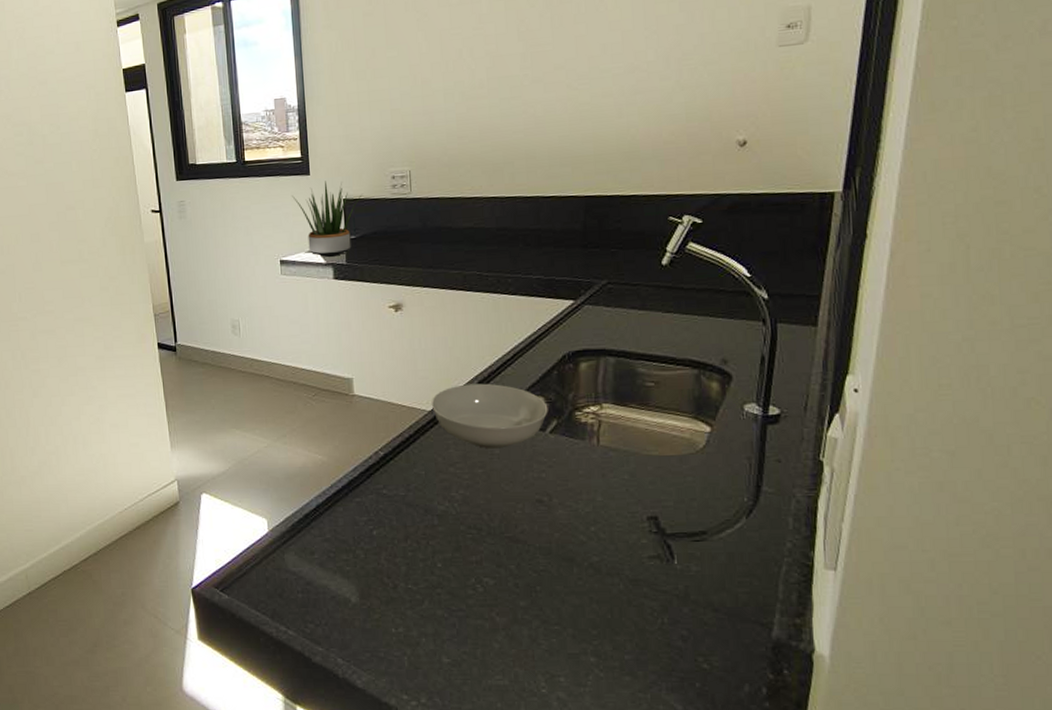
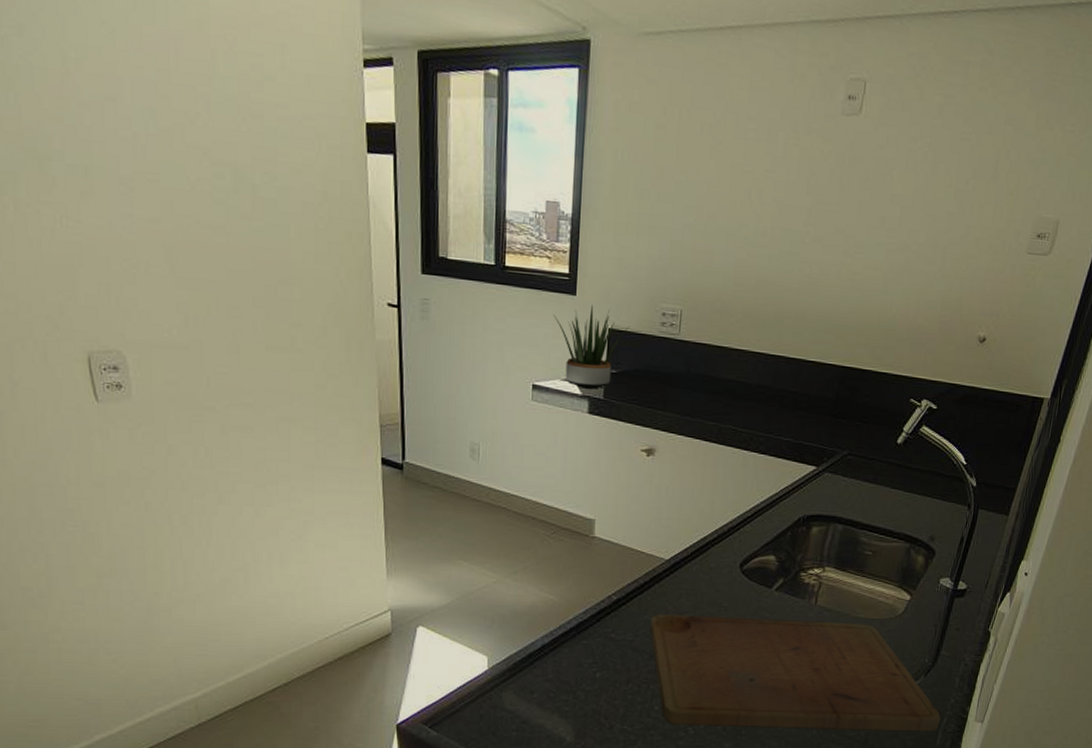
cutting board: none [421,462,778,584] -> present [650,614,941,732]
bowl: present [431,383,548,449] -> none [669,536,778,601]

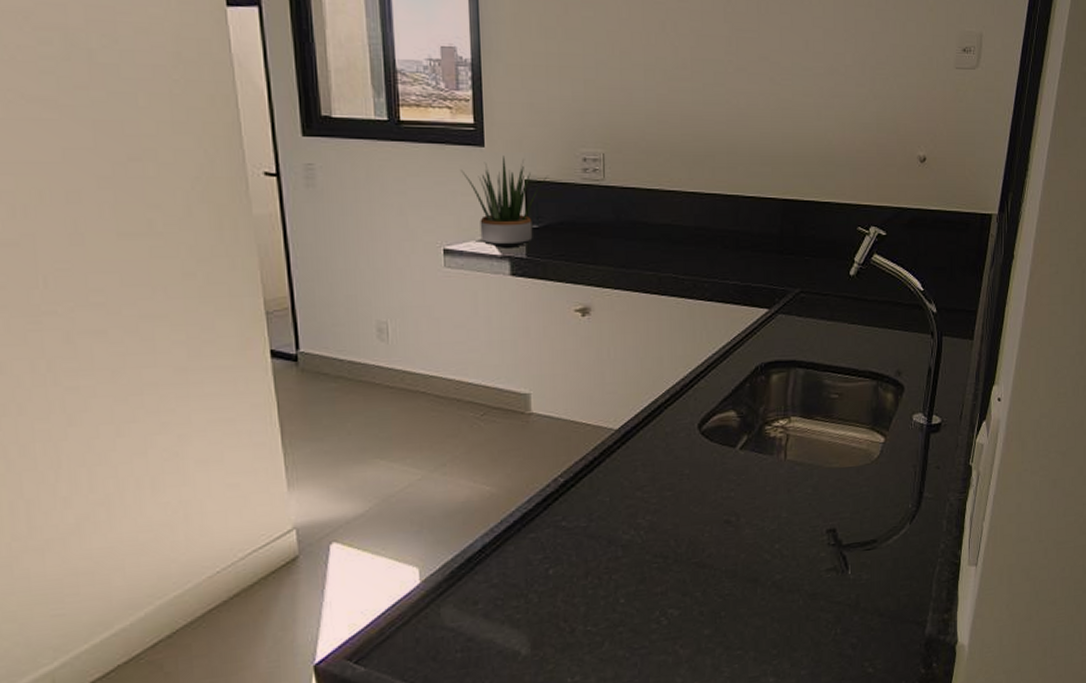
cutting board: present [650,614,941,732] -> none [605,474,932,617]

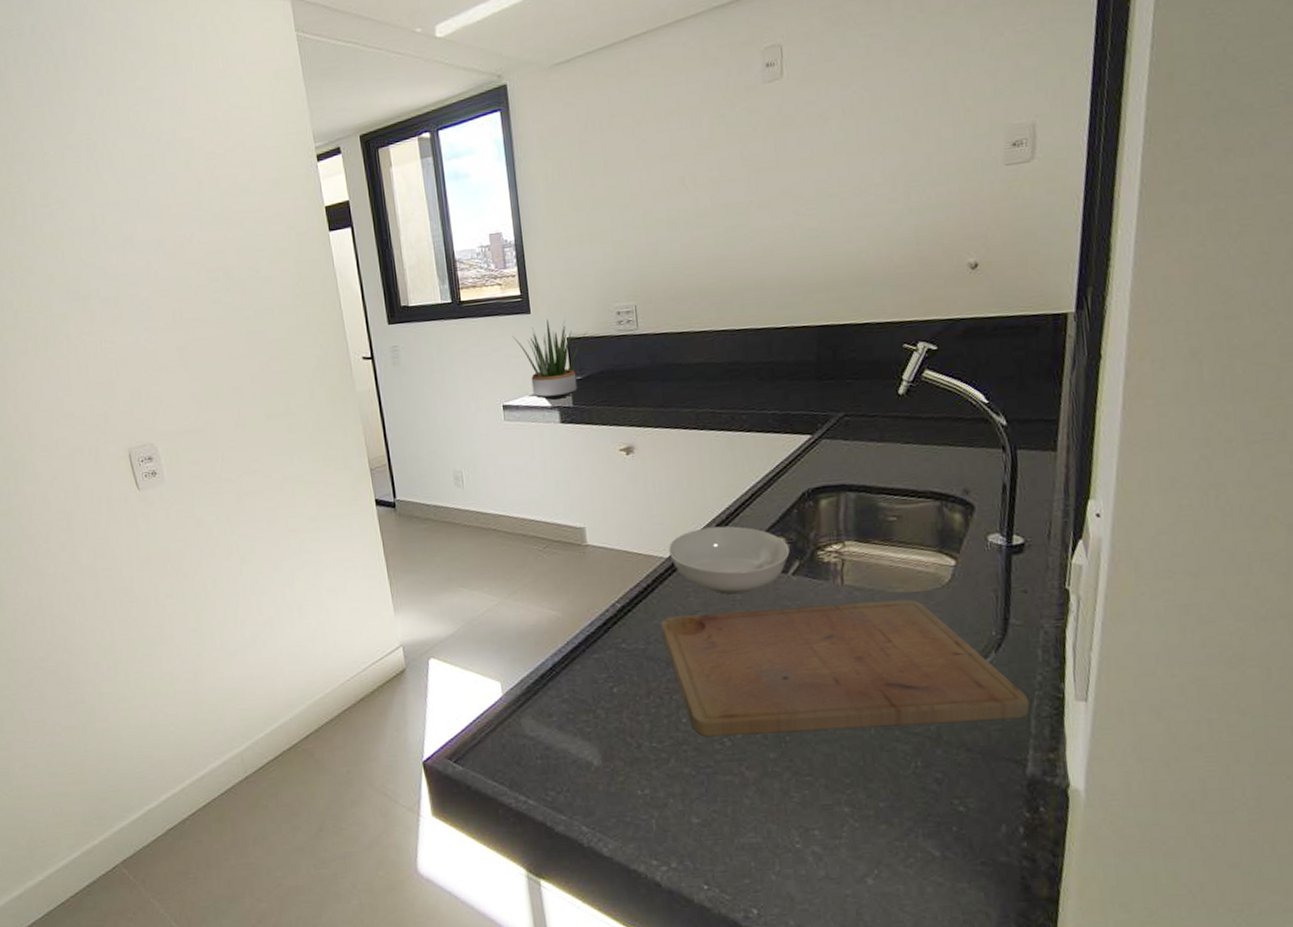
cutting board: none [605,474,932,617] -> present [661,599,1030,737]
bowl: none [618,397,739,469] -> present [668,526,790,595]

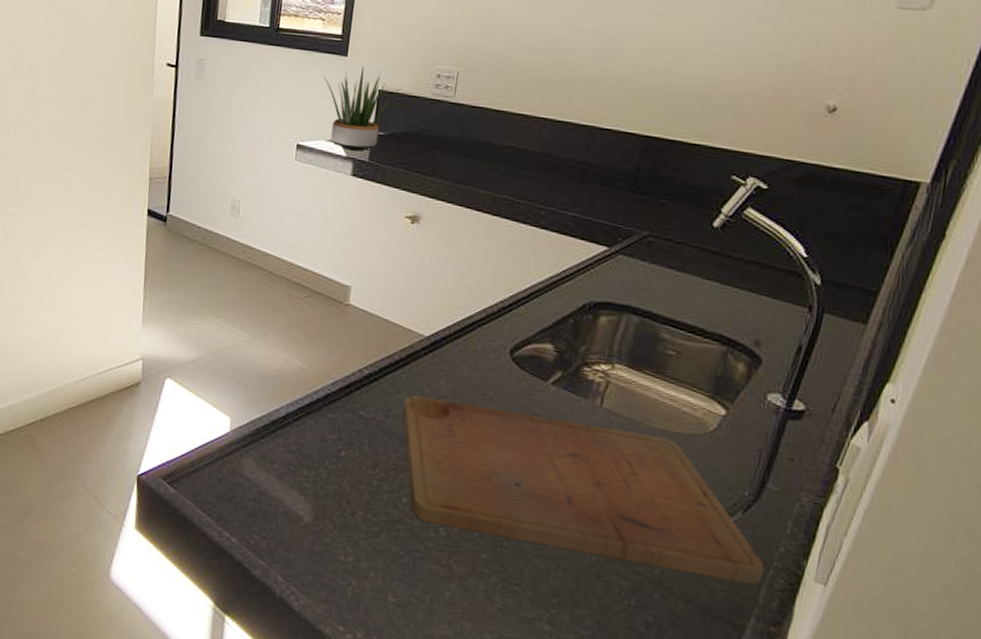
bowl: present [668,526,790,595] -> none [429,315,556,390]

